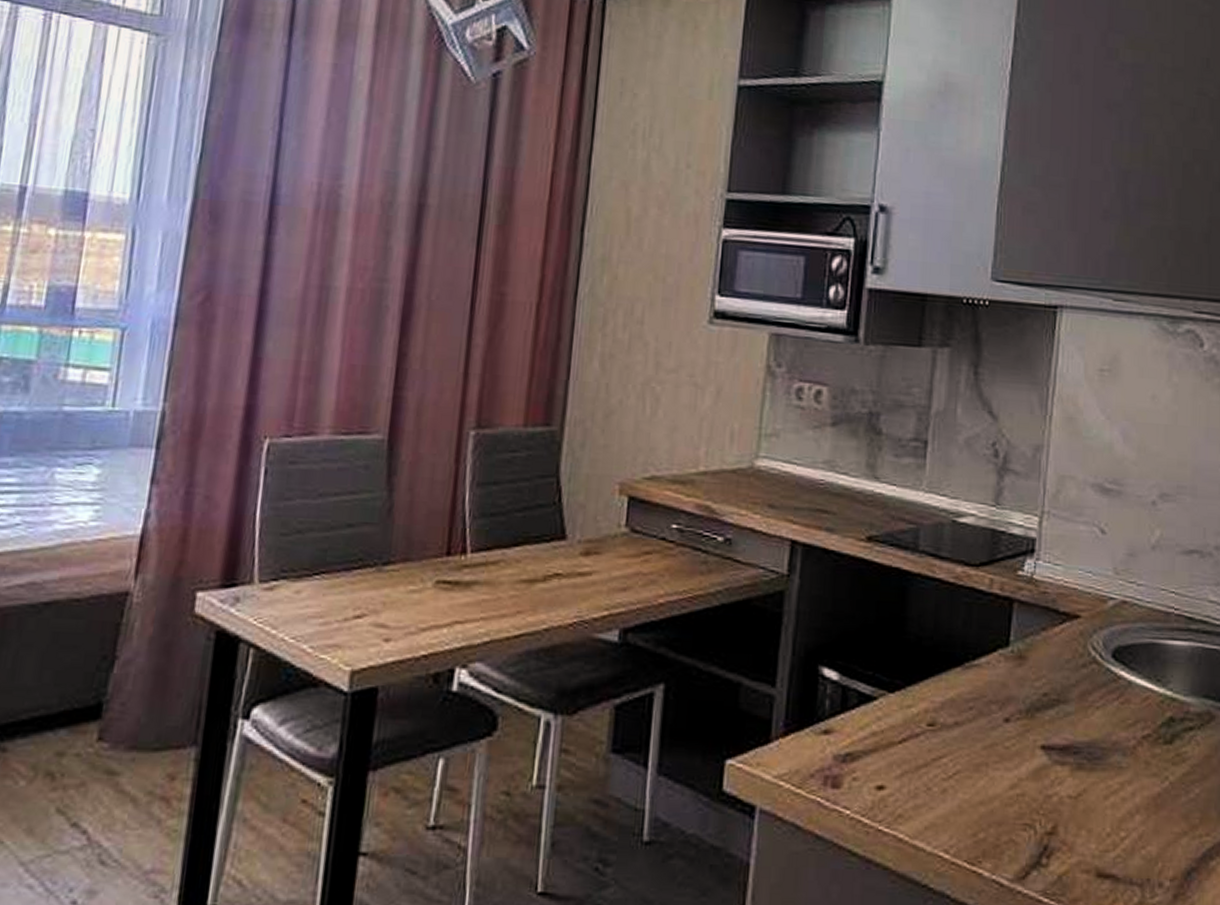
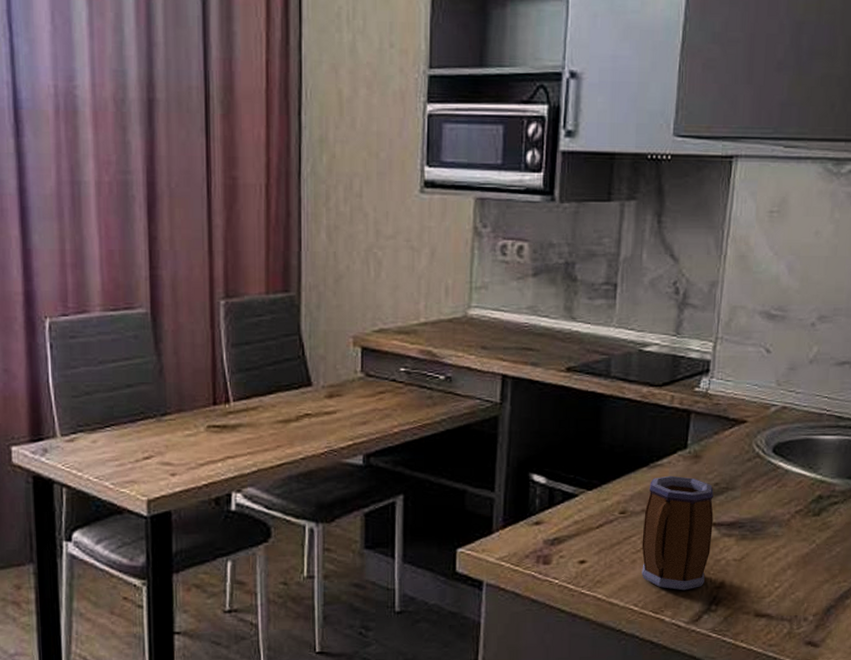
mug: none [954,679,1042,835] -> present [641,475,714,591]

